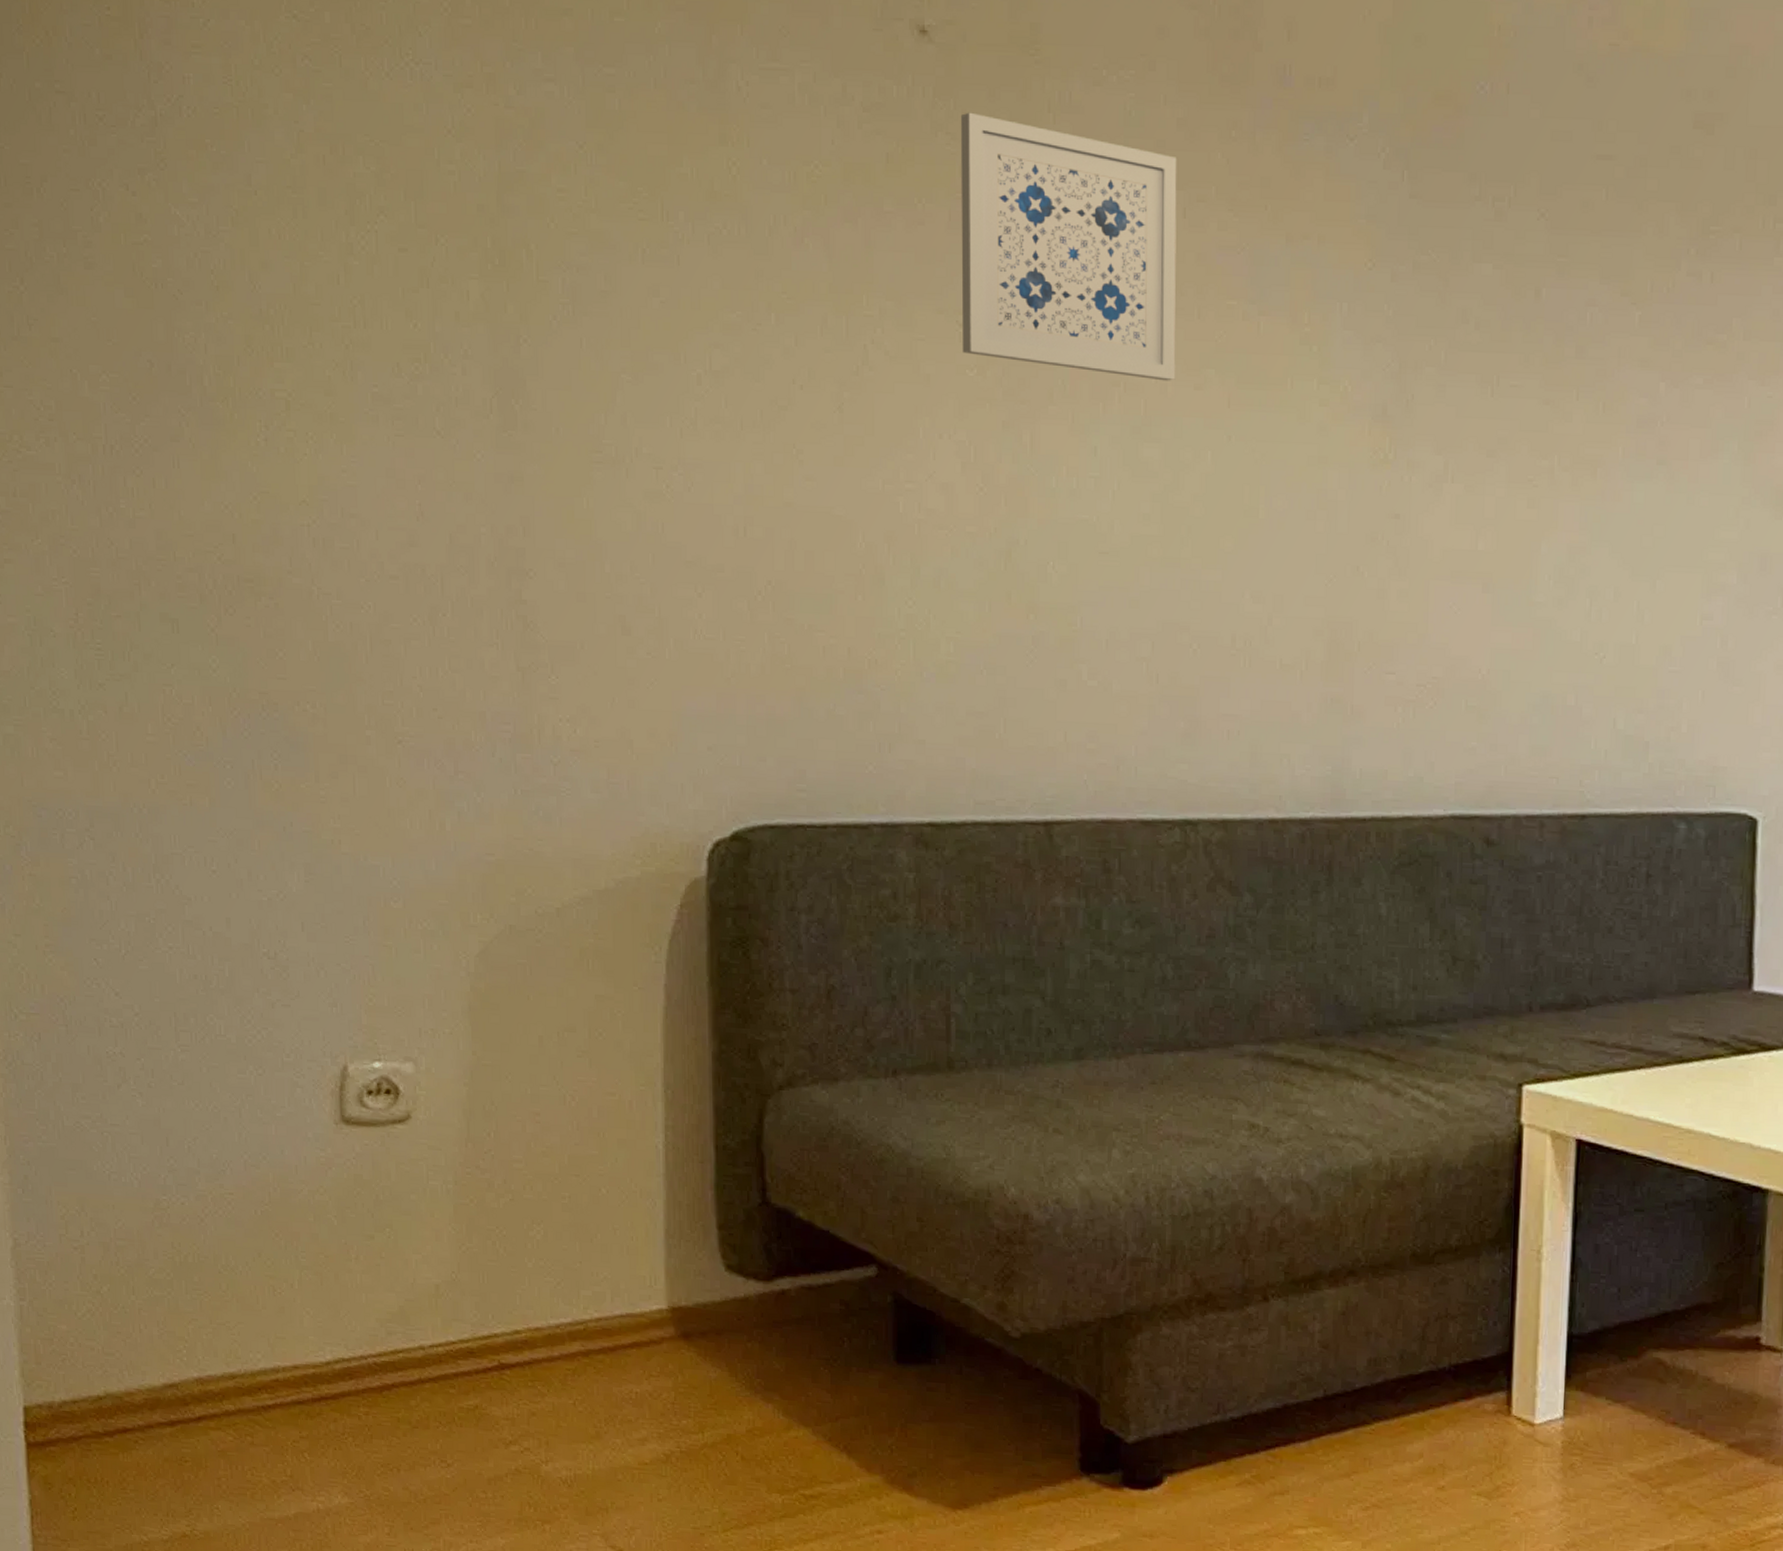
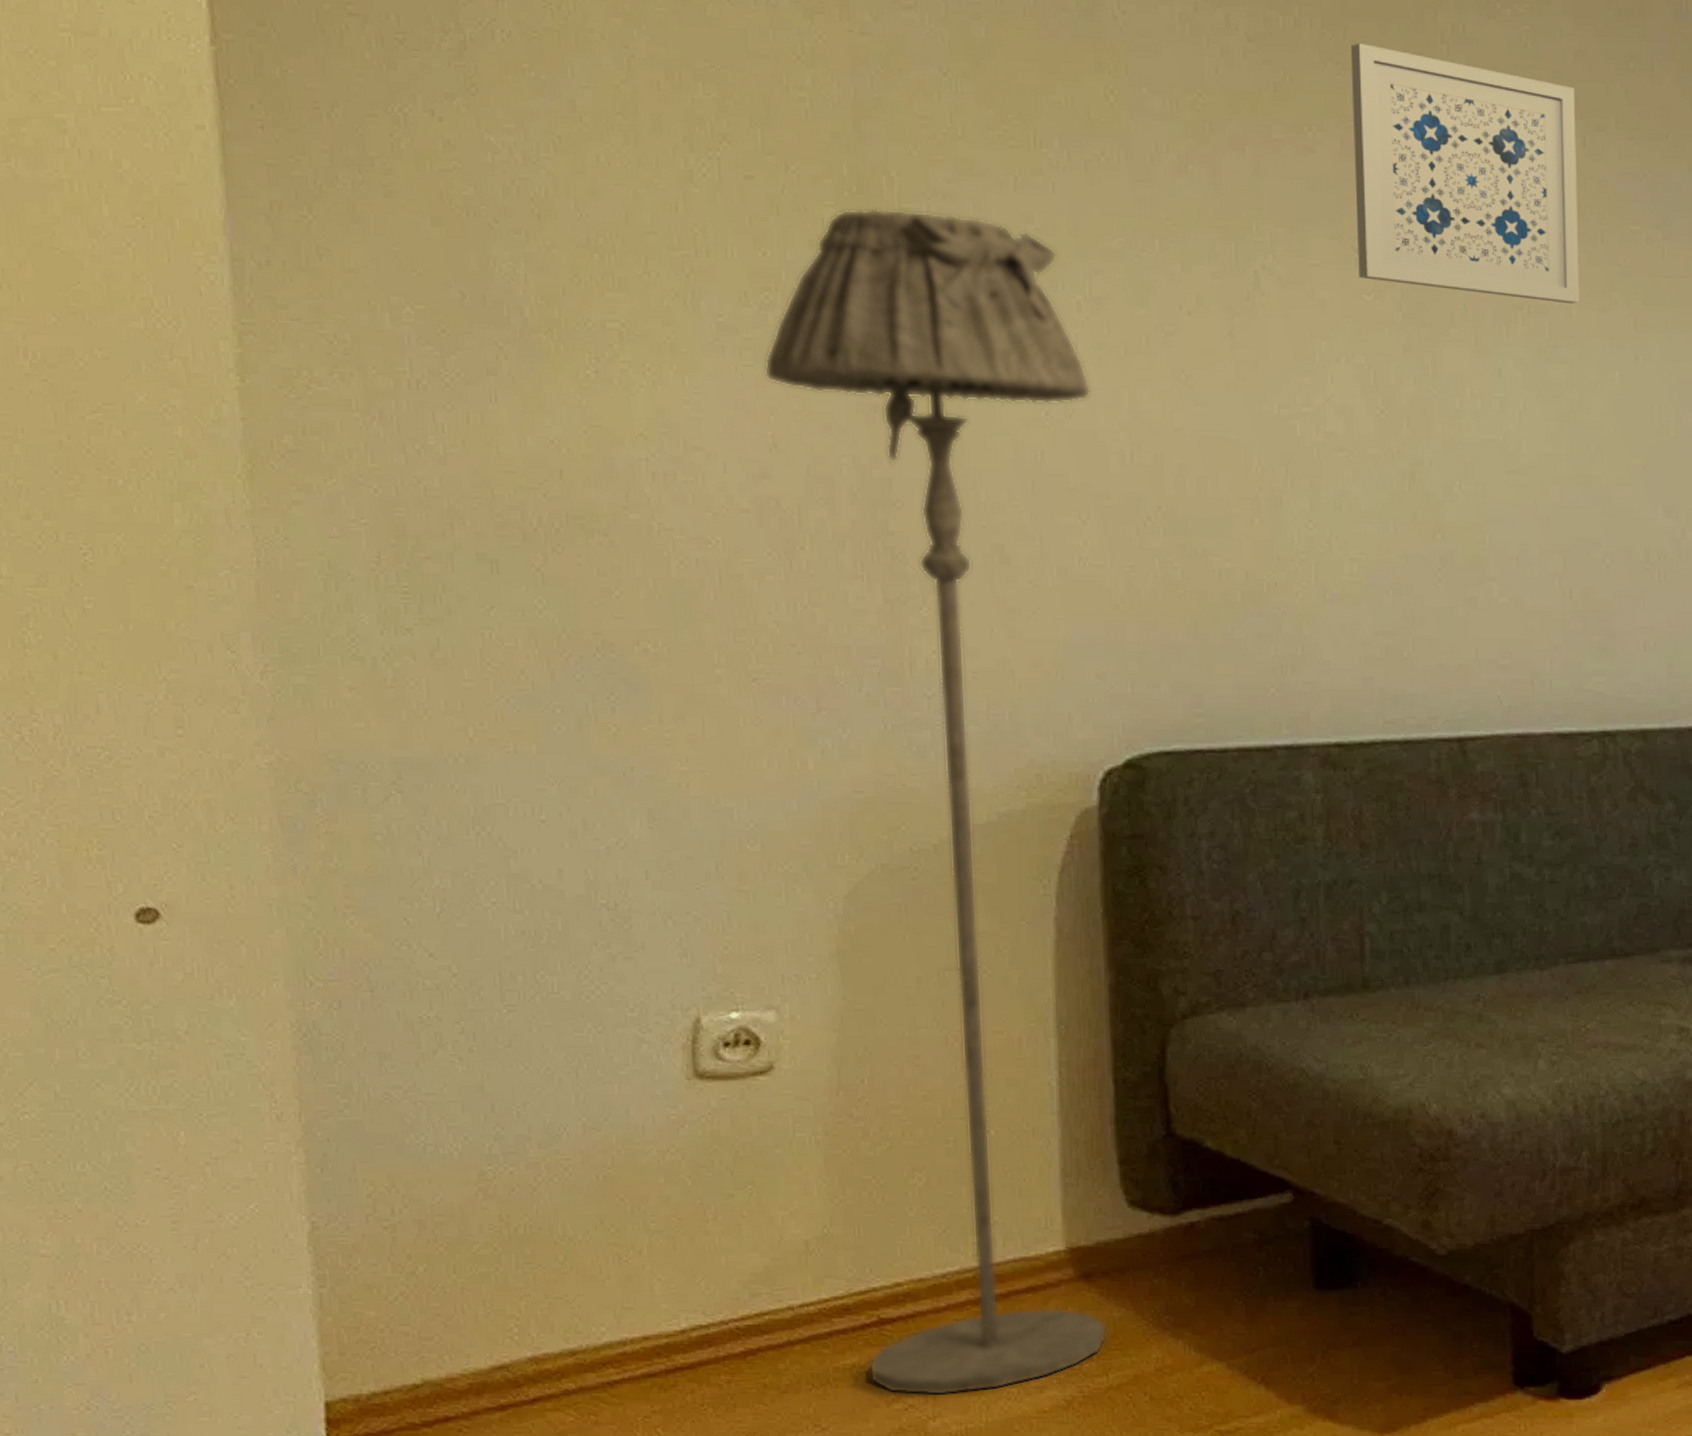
floor lamp: none [413,281,709,1442] -> present [764,208,1107,1396]

